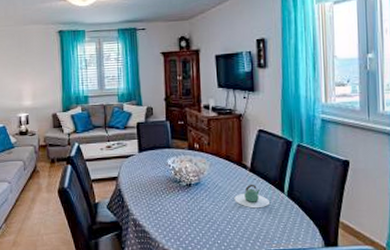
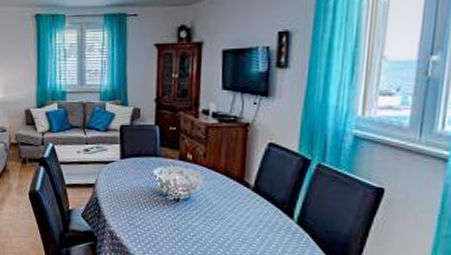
teapot: present [234,184,271,209] -> none [230,205,275,234]

